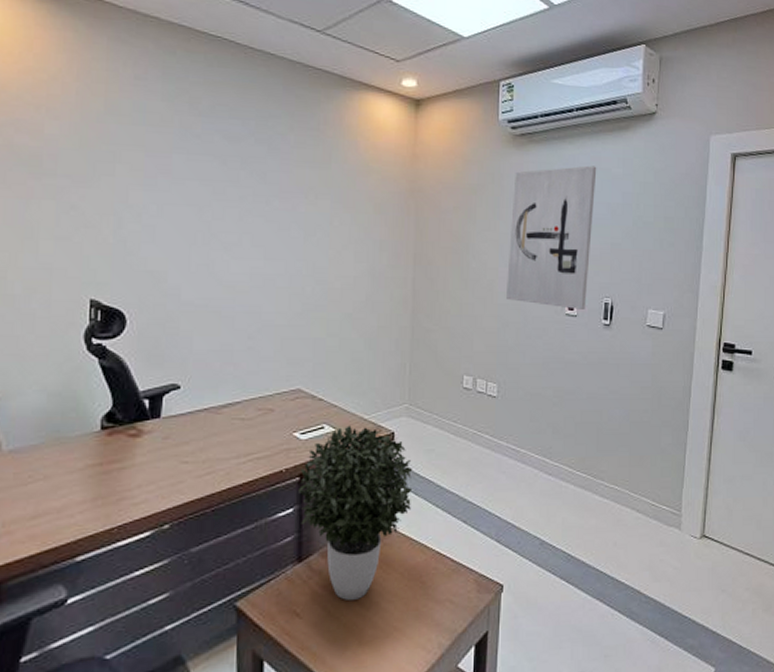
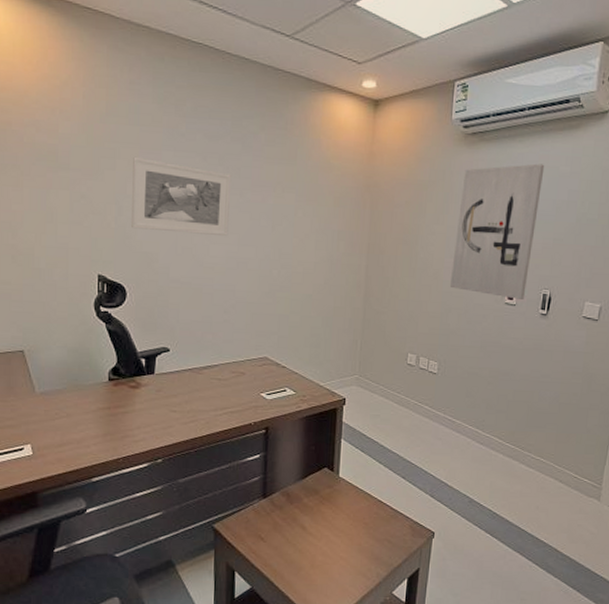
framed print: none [134,160,256,251] -> present [132,156,232,237]
potted plant: present [299,425,413,601] -> none [264,390,361,533]

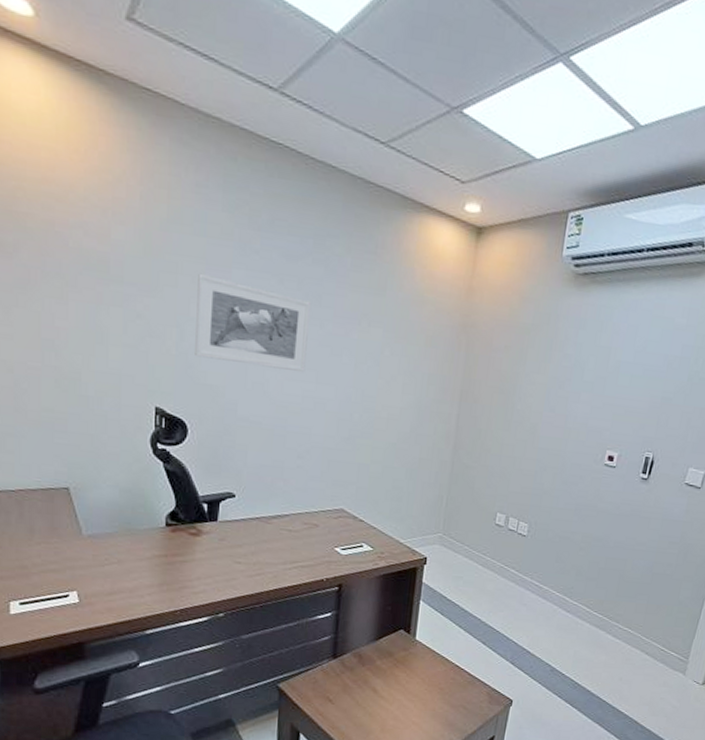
wall art: present [450,163,545,299] -> none [547,312,660,461]

